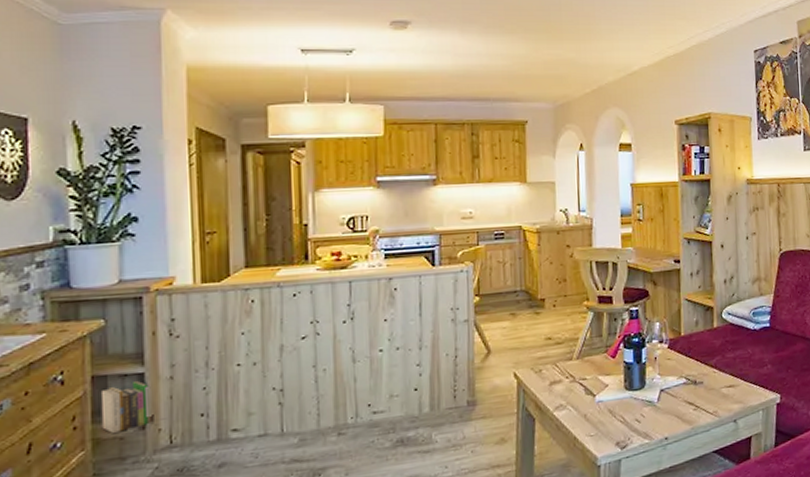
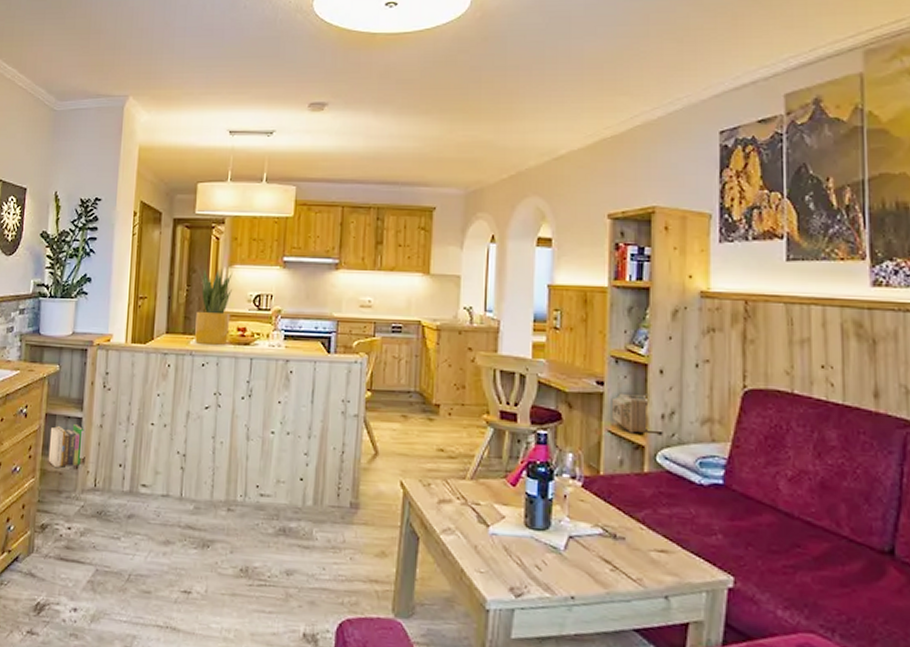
planter: none [278,193,322,275] -> present [195,268,233,346]
decorative box: none [687,265,726,299] -> present [613,392,663,435]

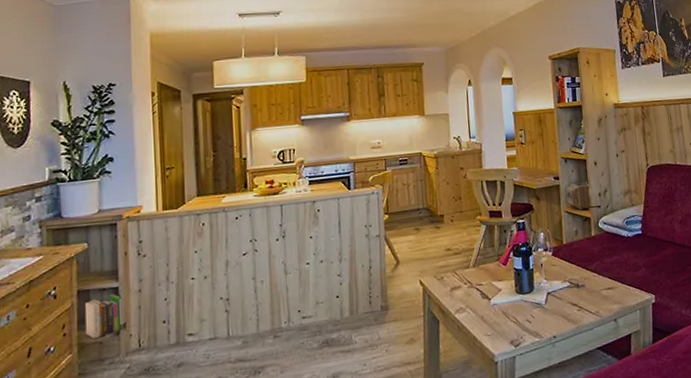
planter: present [195,268,233,346] -> none [223,132,258,201]

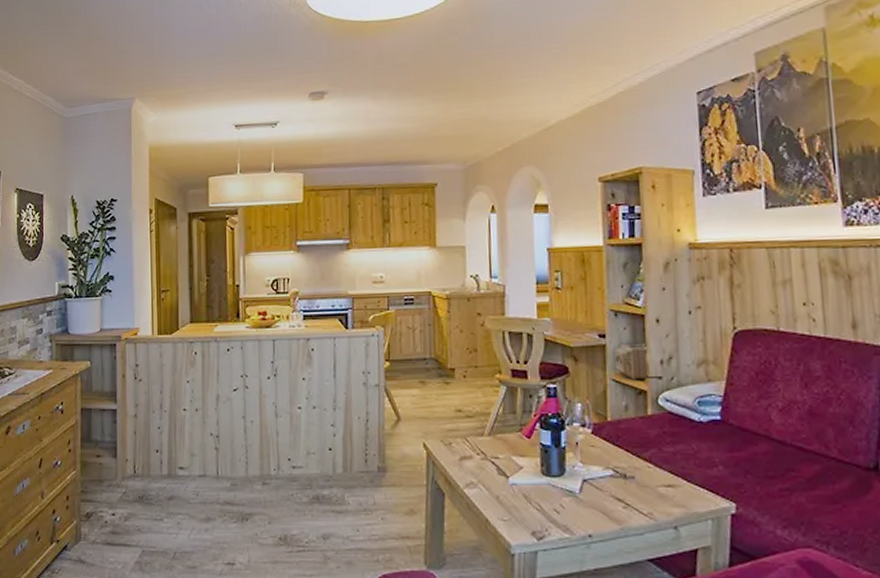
books: present [84,294,126,340] -> none [87,416,123,459]

